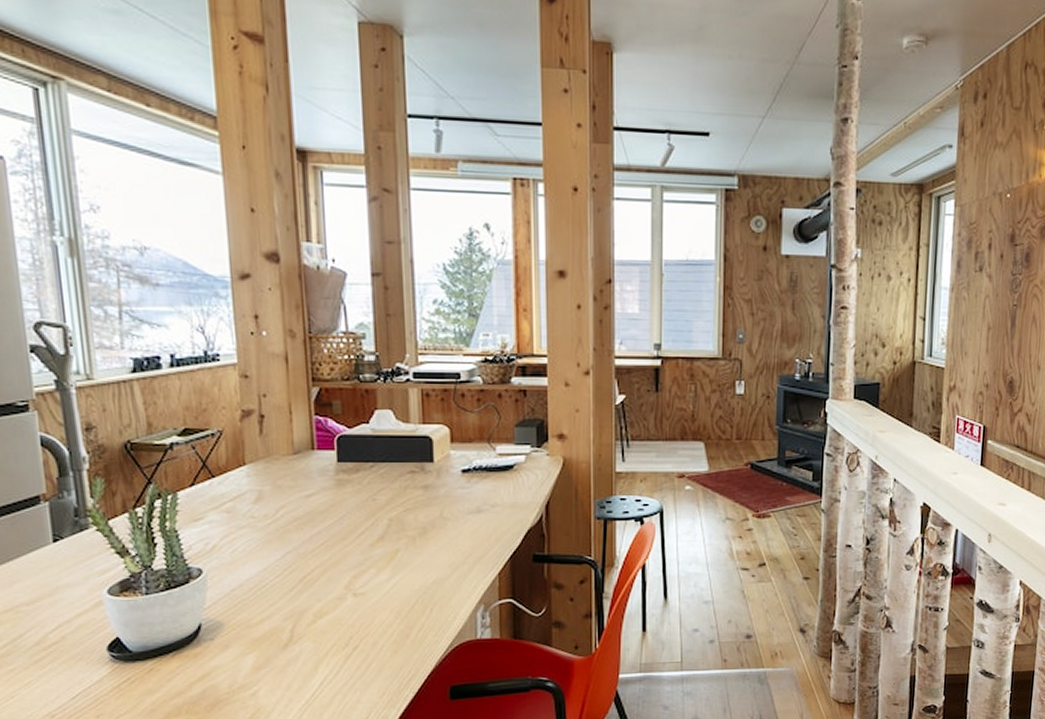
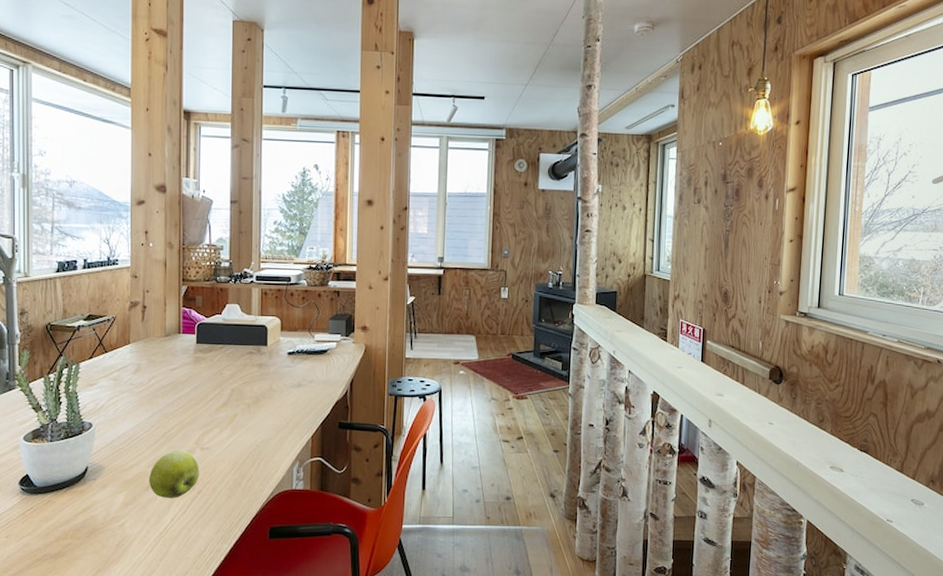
apple: none [285,598,354,658] -> present [148,450,199,498]

